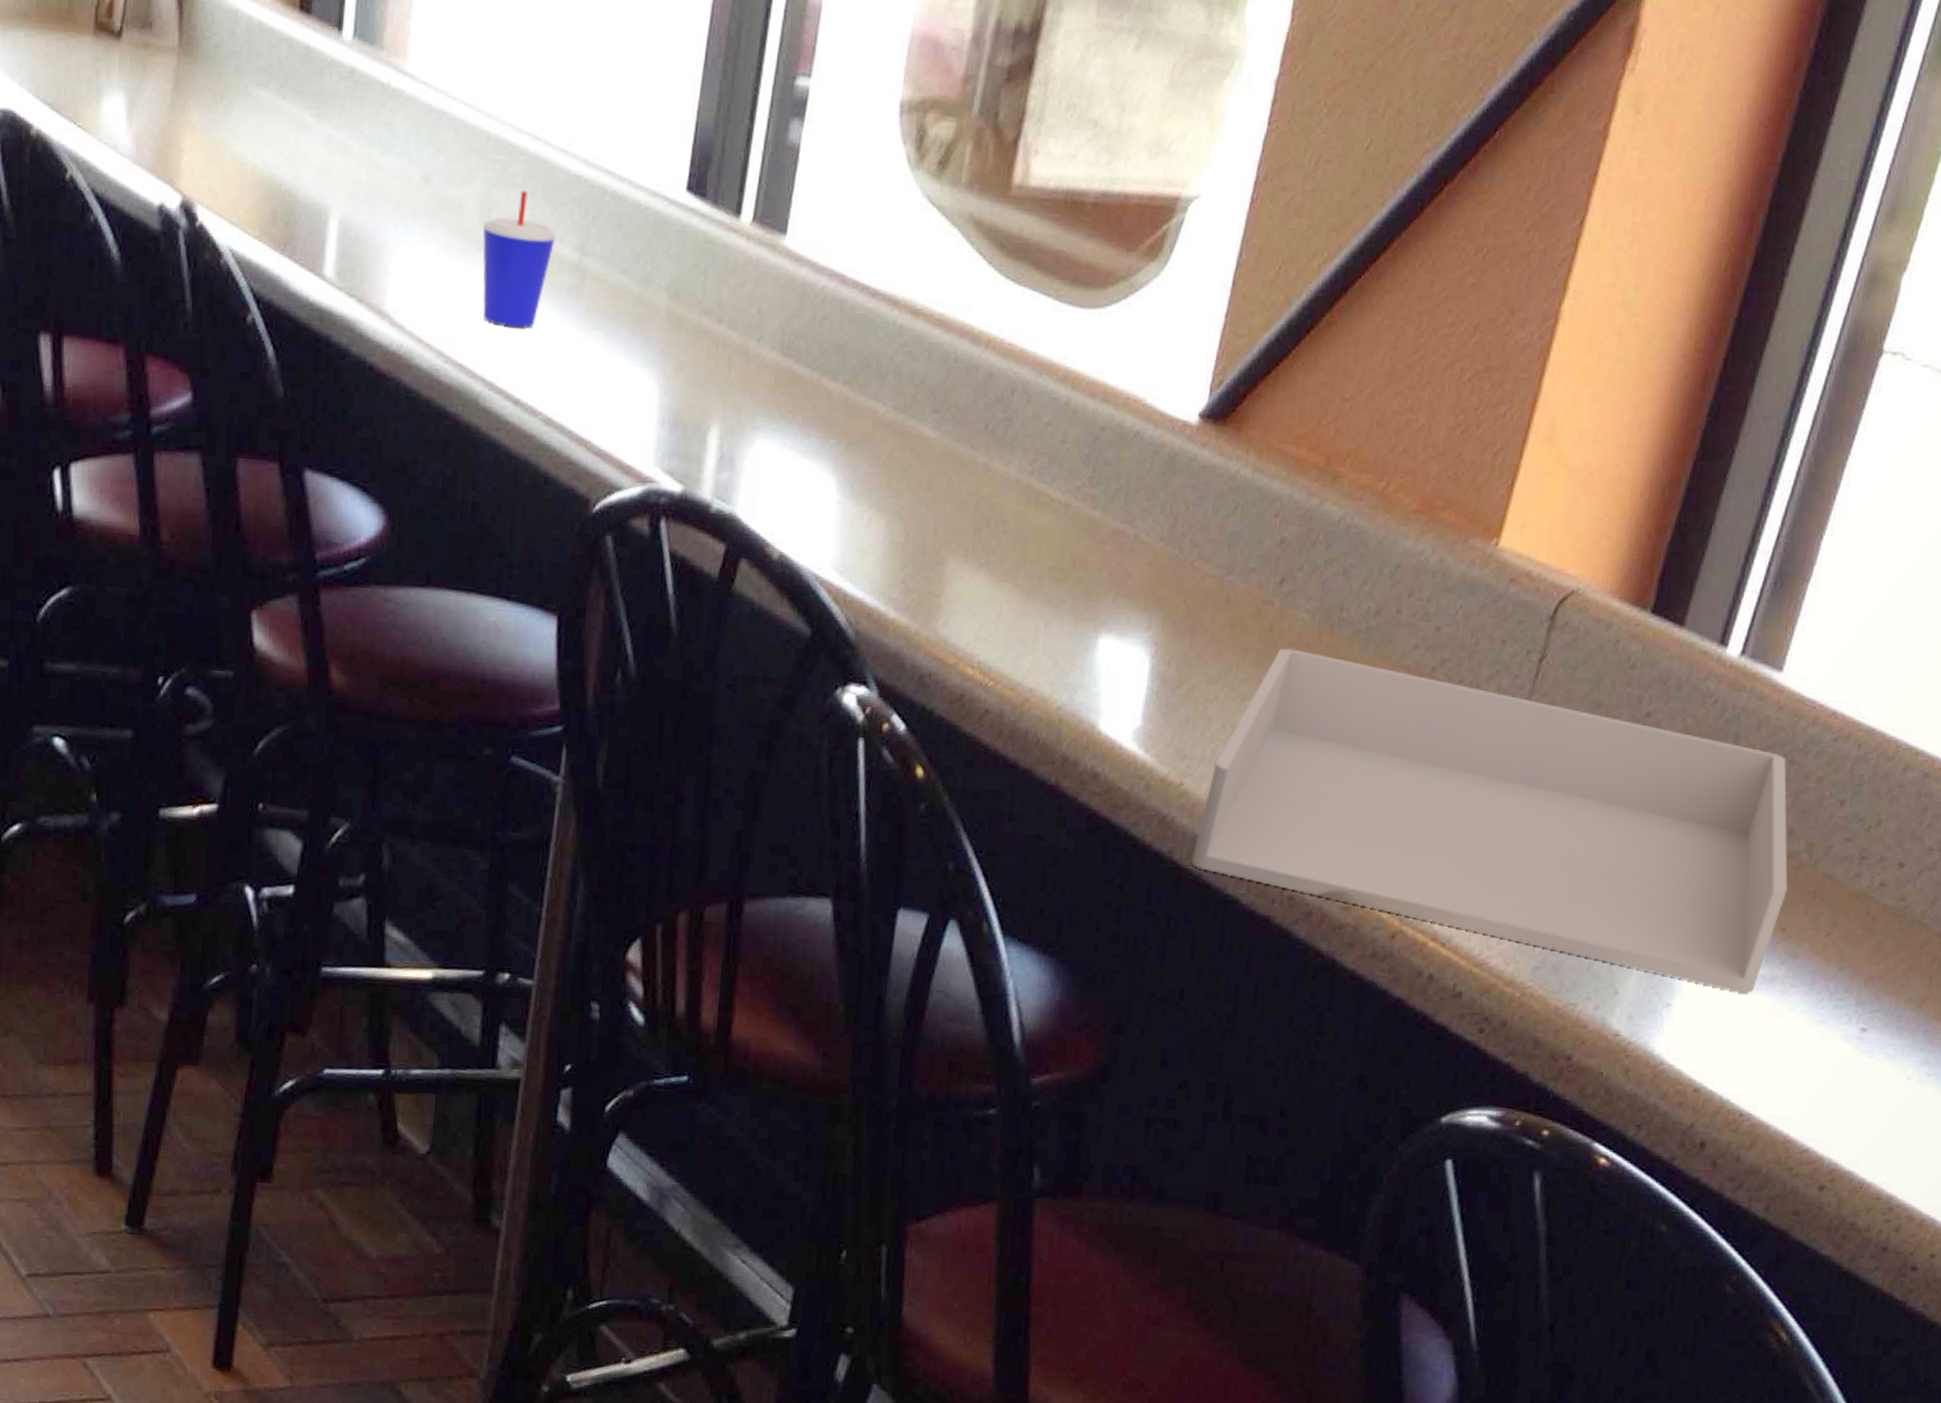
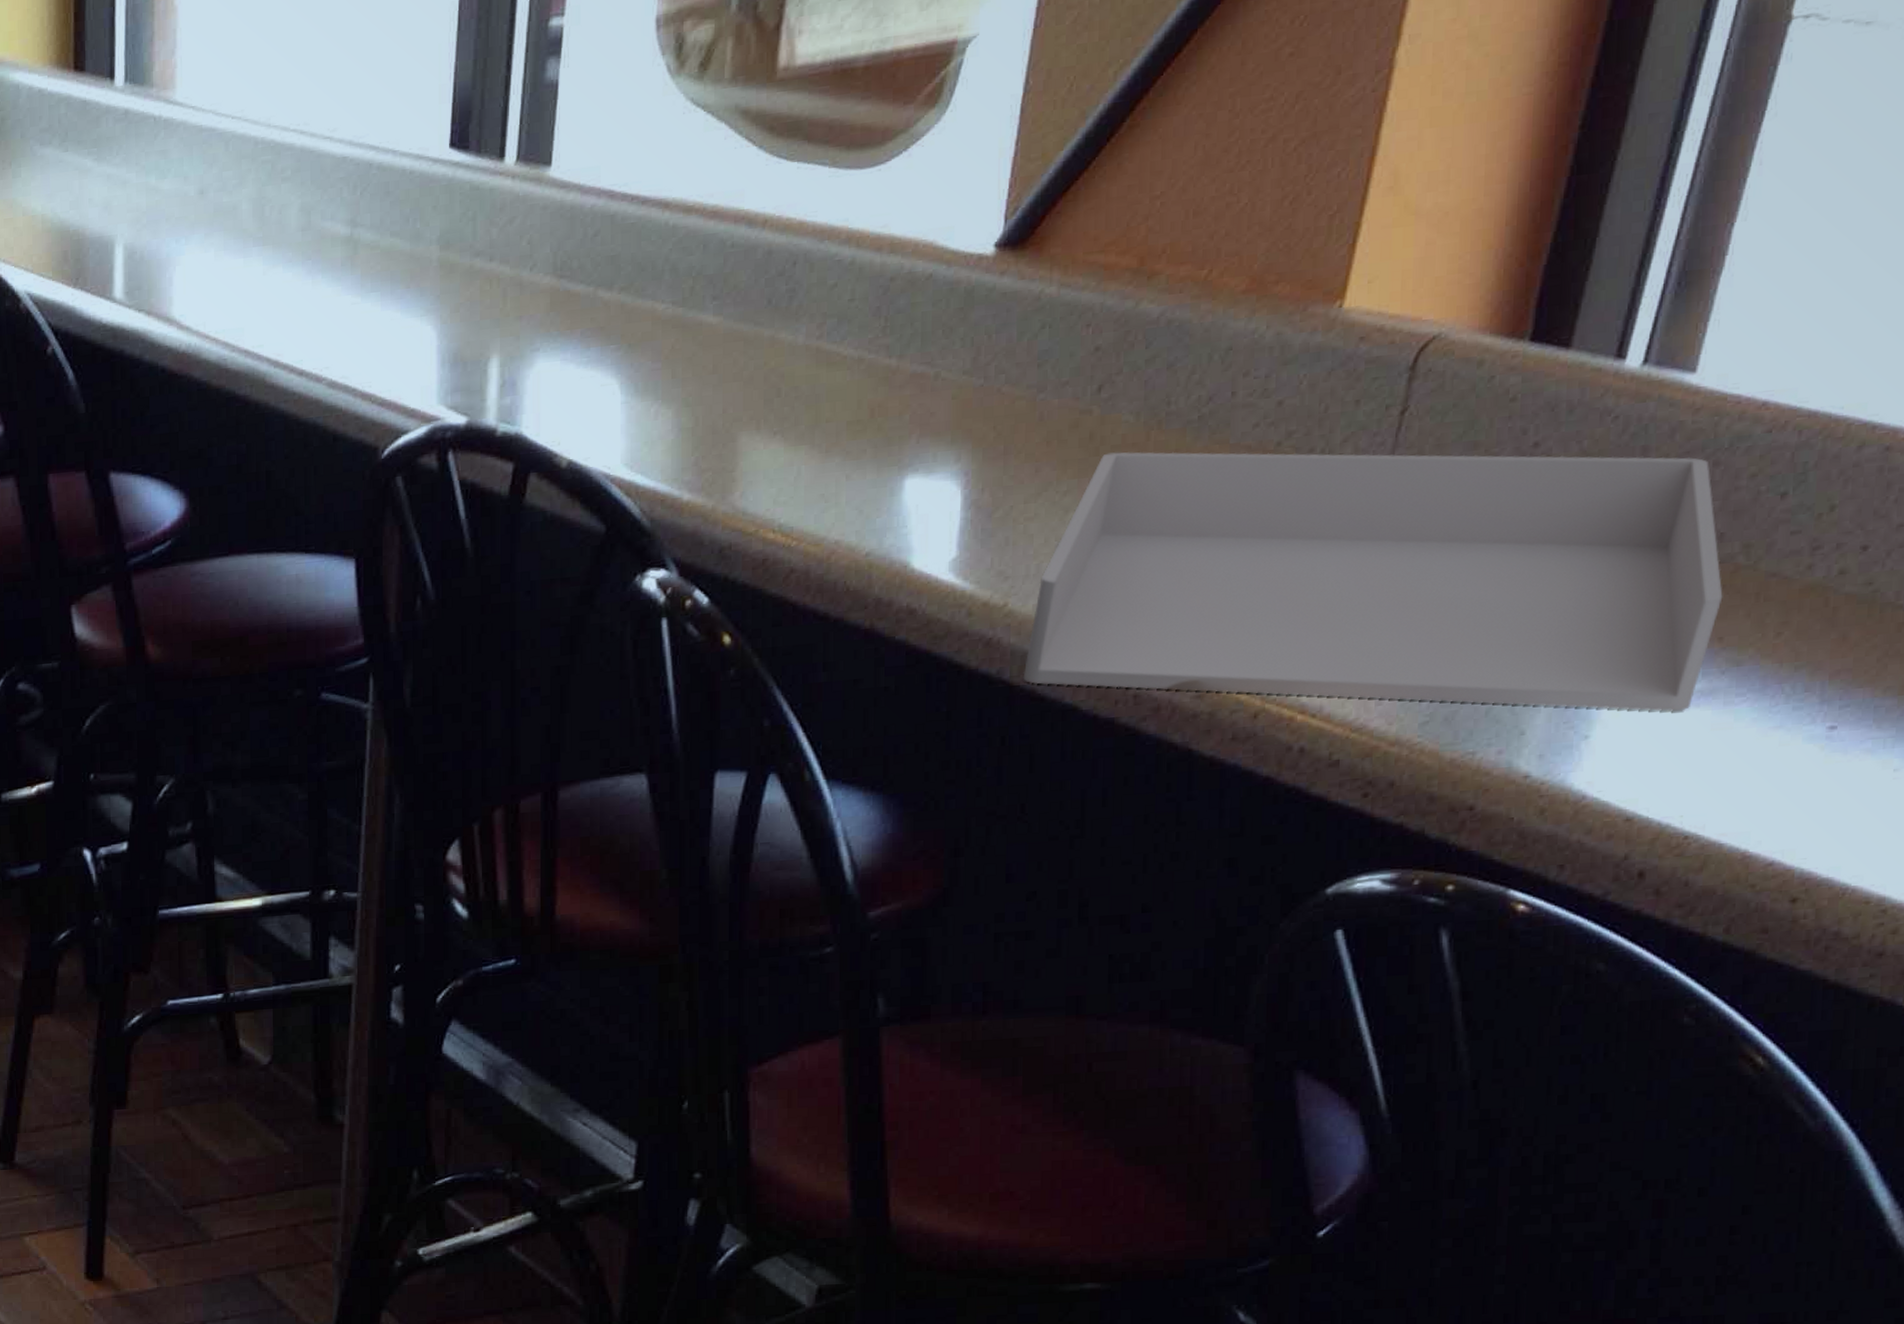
beverage cup: present [483,190,556,328] -> none [257,181,327,308]

